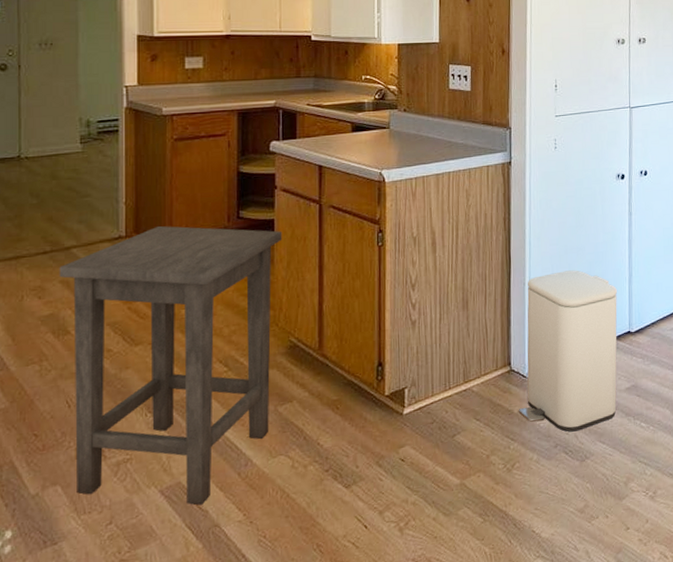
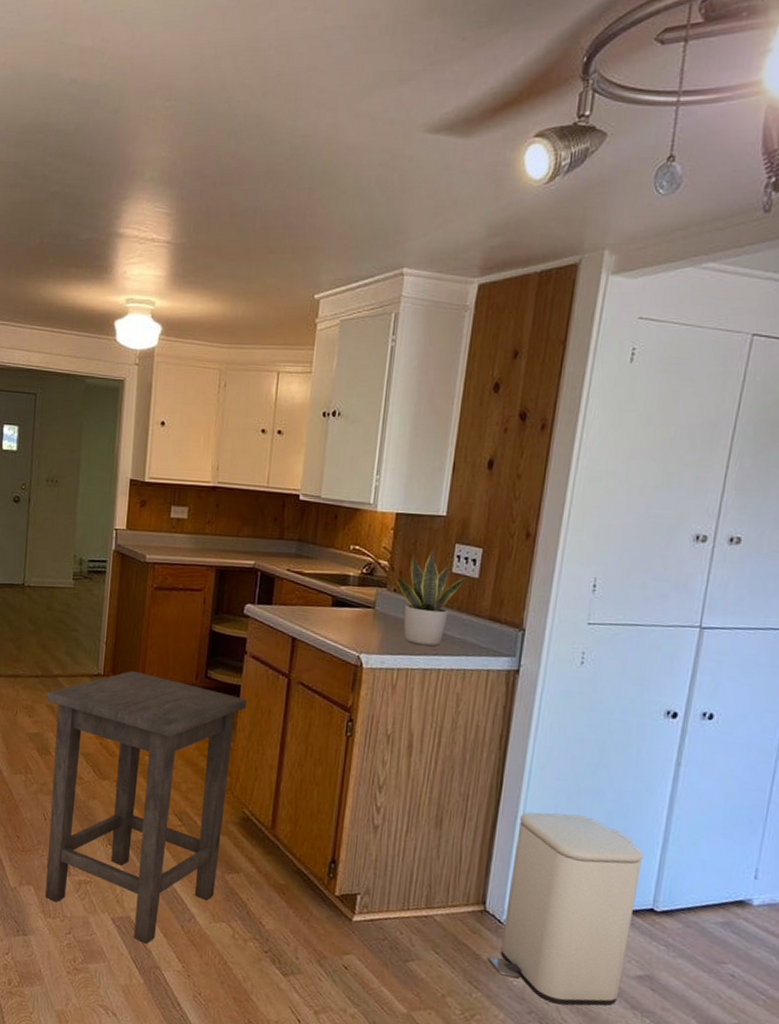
potted plant: none [405,72,463,155] -> present [396,550,469,647]

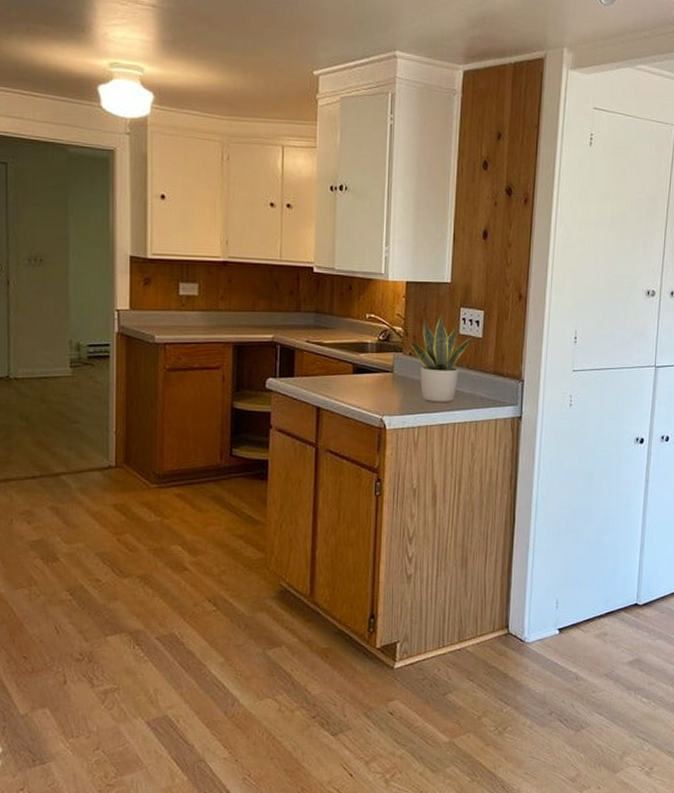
bar stool: present [45,670,248,944] -> none [48,458,276,739]
pedal bin: present [487,812,644,1006] -> none [513,536,628,701]

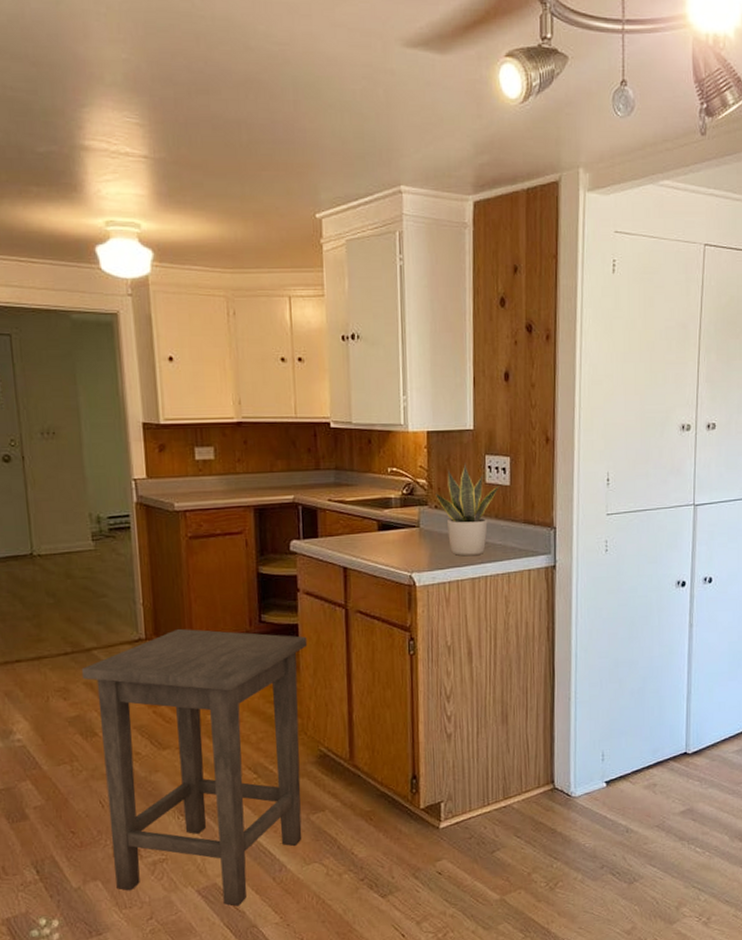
bar stool: none [48,458,276,739] -> present [81,628,308,906]

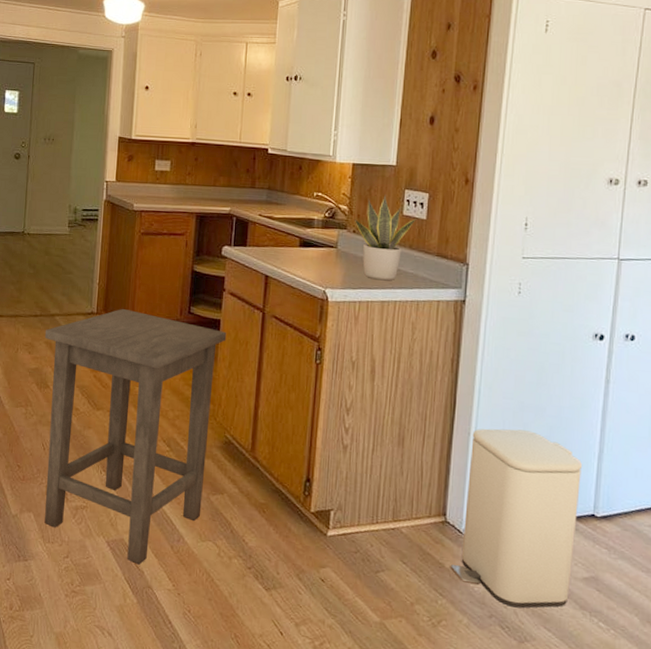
pedal bin: none [562,685,674,854] -> present [450,428,583,608]

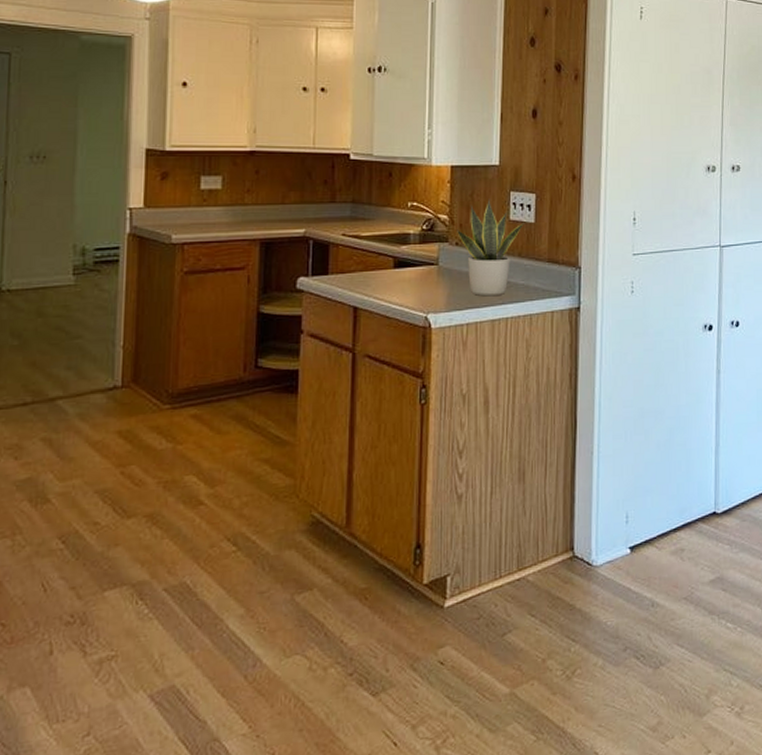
bar stool: present [44,308,227,565] -> none [40,374,308,714]
pedal bin: present [450,428,583,608] -> none [581,437,702,633]

